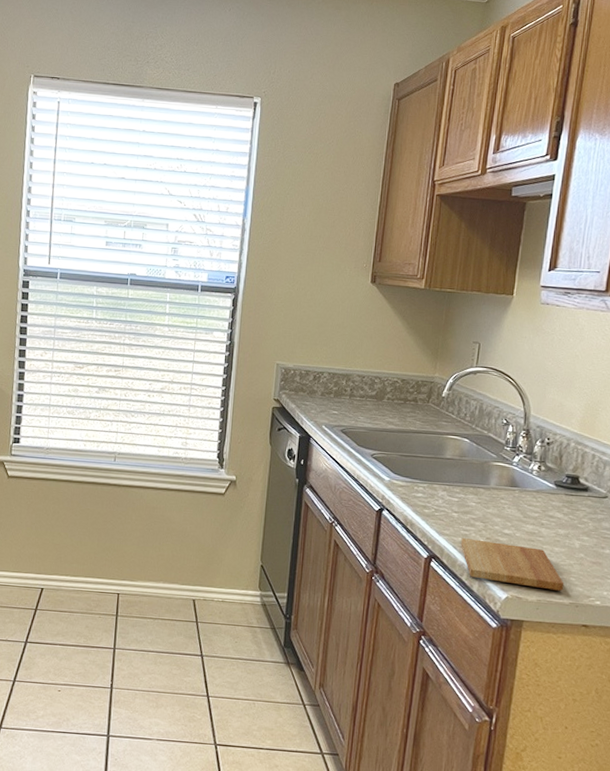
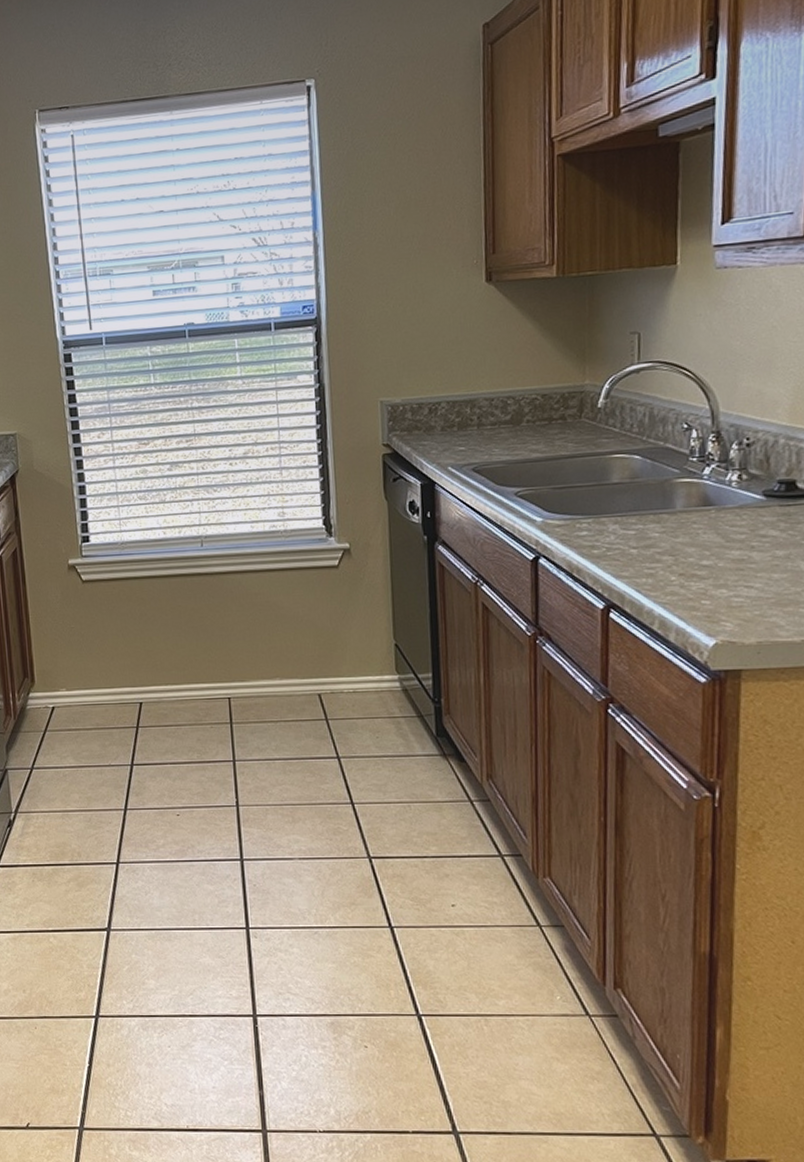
cutting board: present [461,538,564,591] -> none [646,577,792,628]

